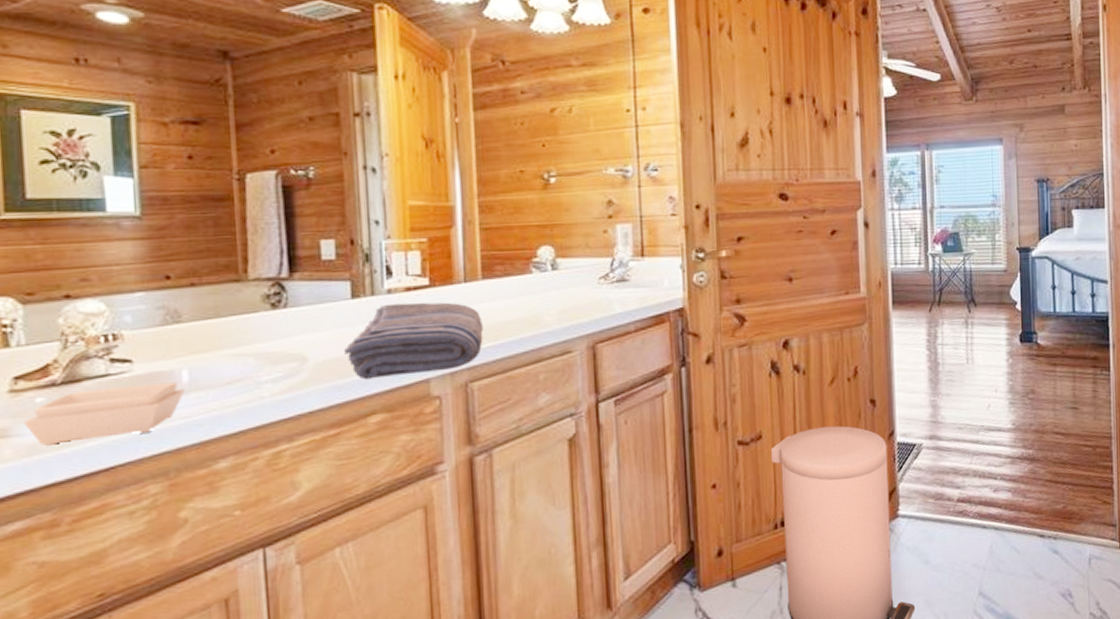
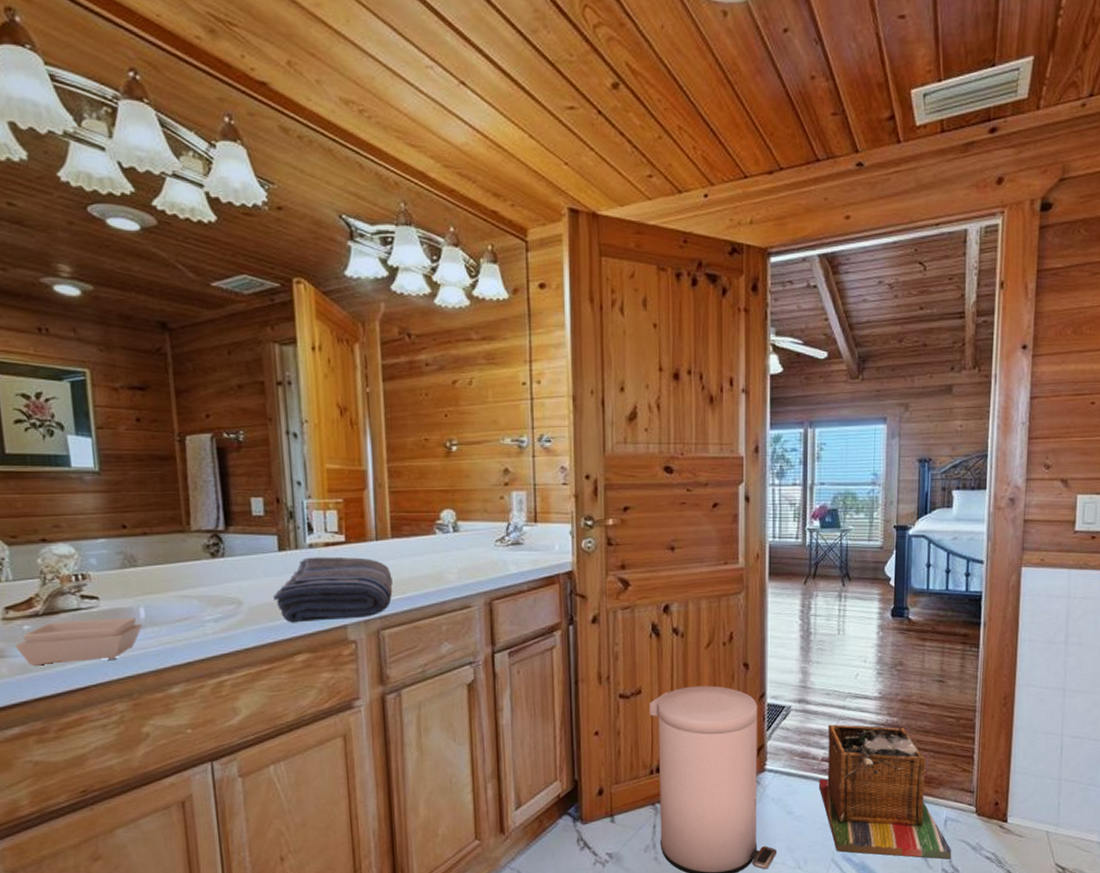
laundry basket: none [955,460,1099,603] -> present [818,724,952,860]

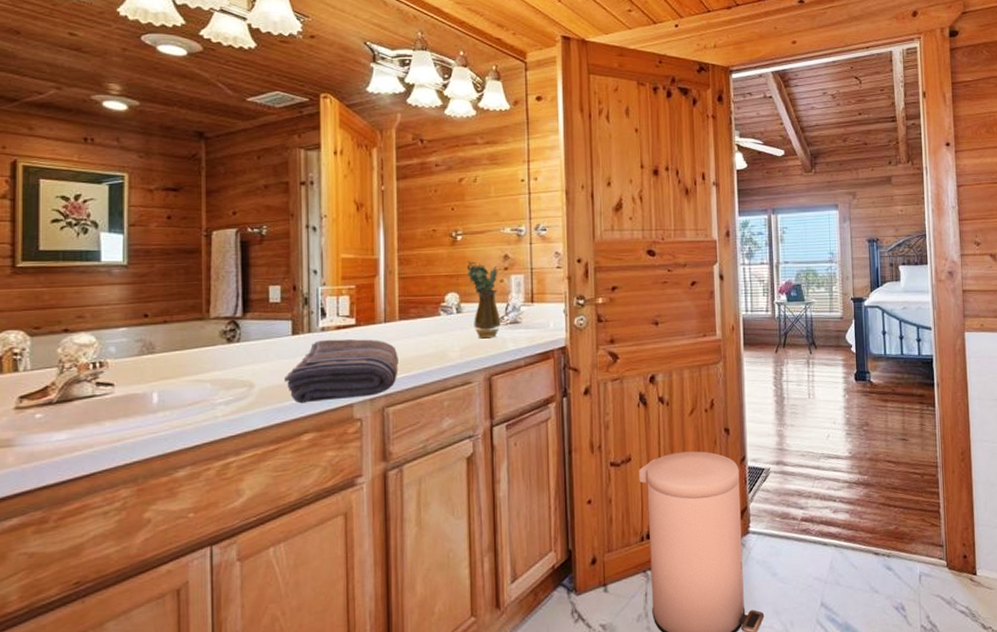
soap dish: present [15,618,142,667] -> none [25,403,154,455]
vase: none [463,473,501,560] -> present [466,260,501,339]
laundry basket: present [818,724,952,860] -> none [799,484,929,616]

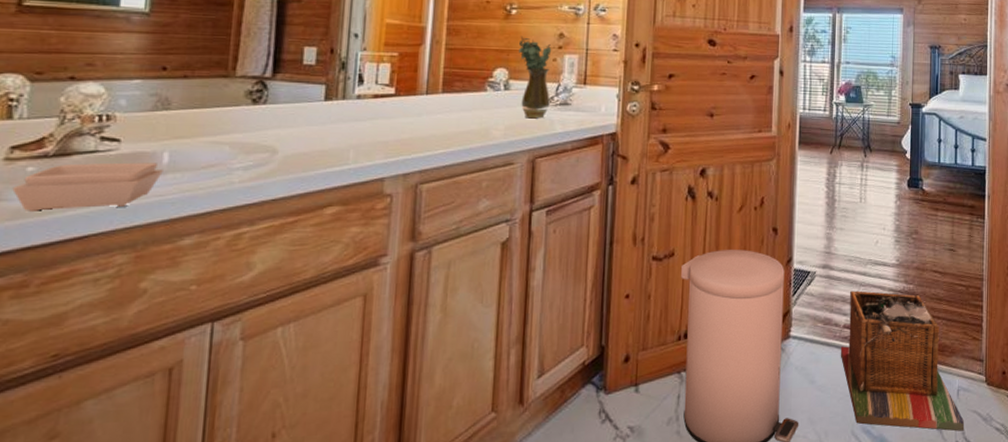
soap dish: none [25,403,154,455] -> present [12,162,163,213]
towel: present [284,339,399,404] -> none [311,108,438,174]
laundry basket: none [799,484,929,616] -> present [840,290,965,431]

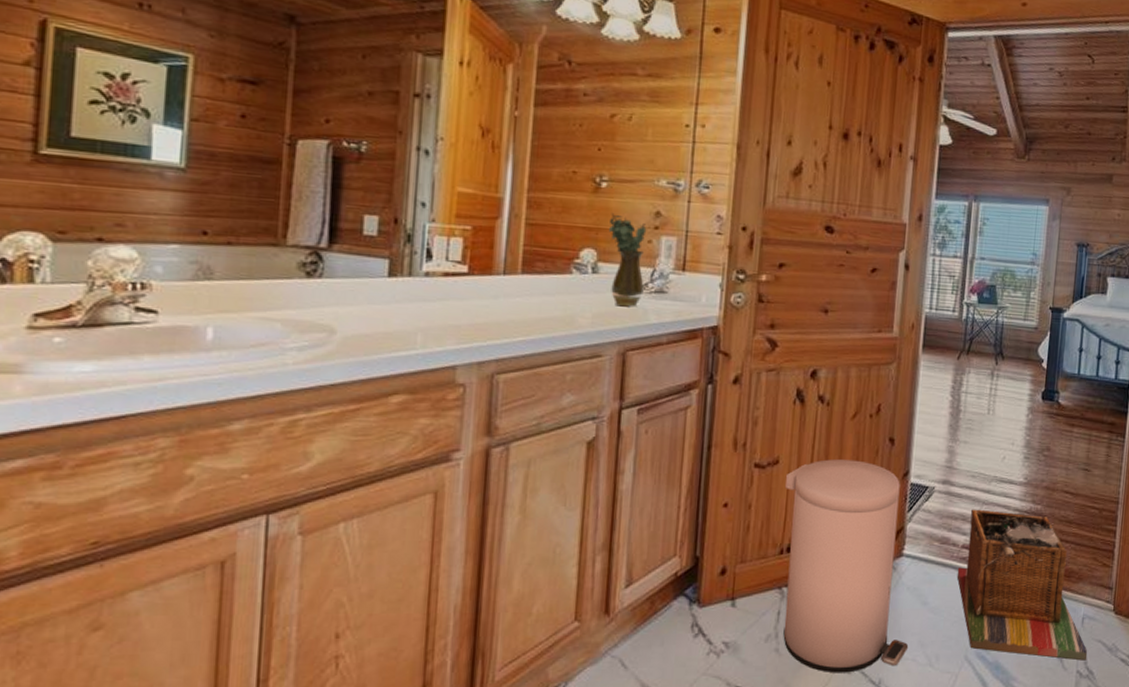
soap dish: present [12,162,163,213] -> none [38,335,207,388]

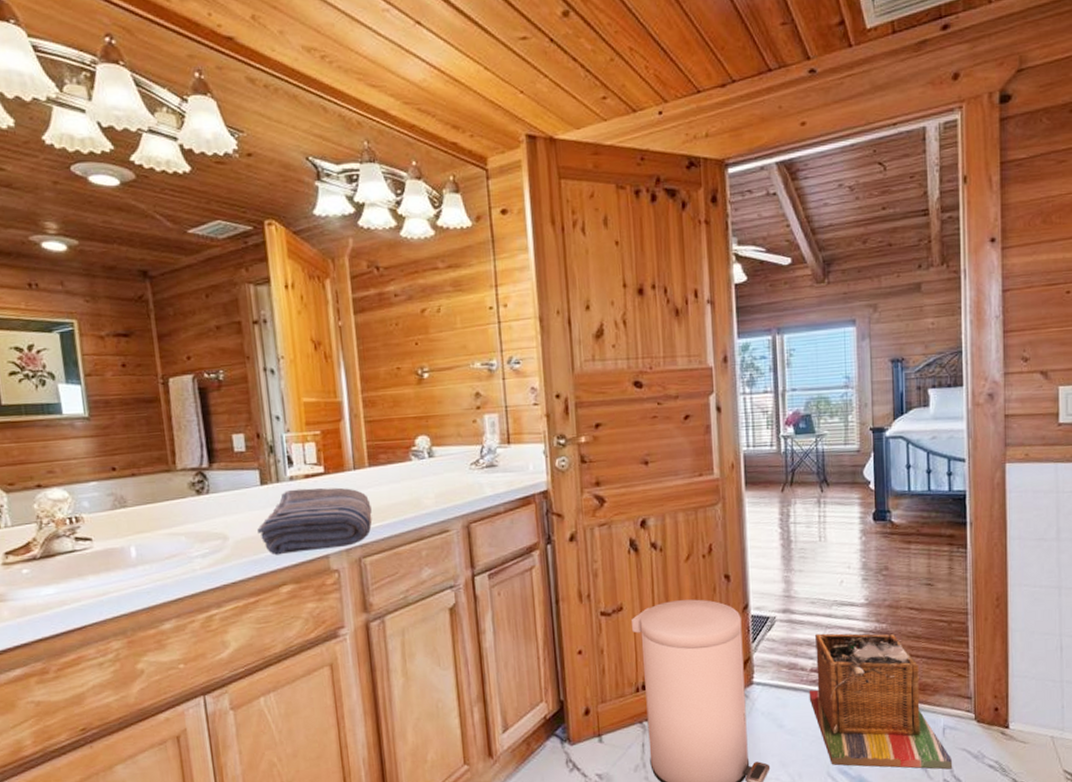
towel: none [374,286,517,360] -> present [257,487,373,555]
vase: present [608,212,647,307] -> none [436,399,477,484]

